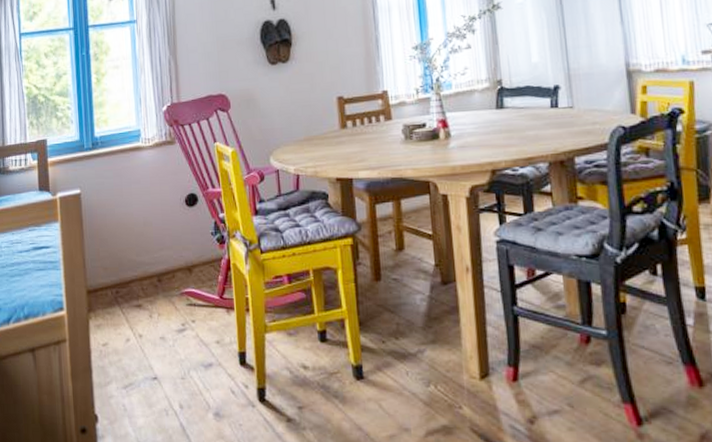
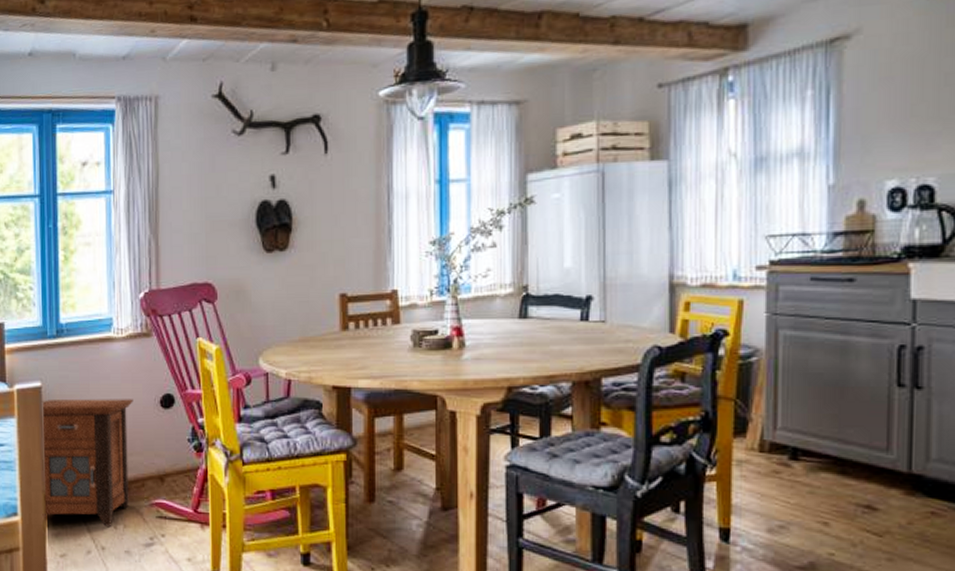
nightstand: none [80,200,162,316] -> present [40,399,133,527]

